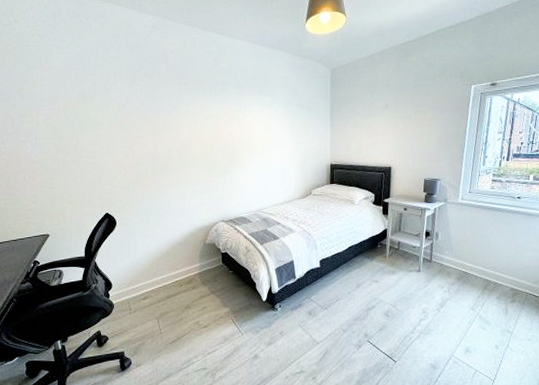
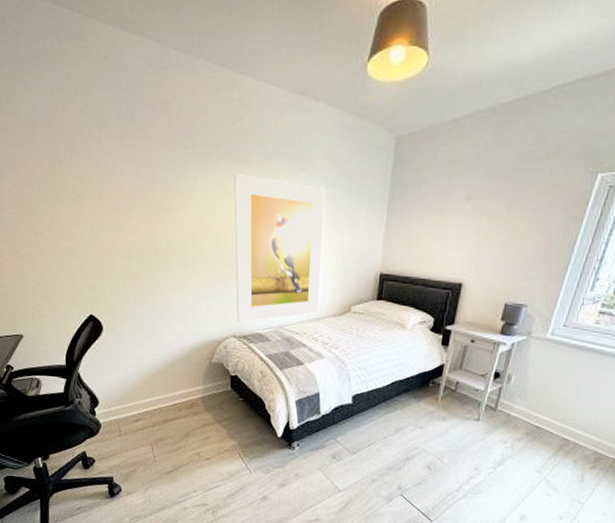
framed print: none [217,100,287,209] -> present [234,174,326,322]

